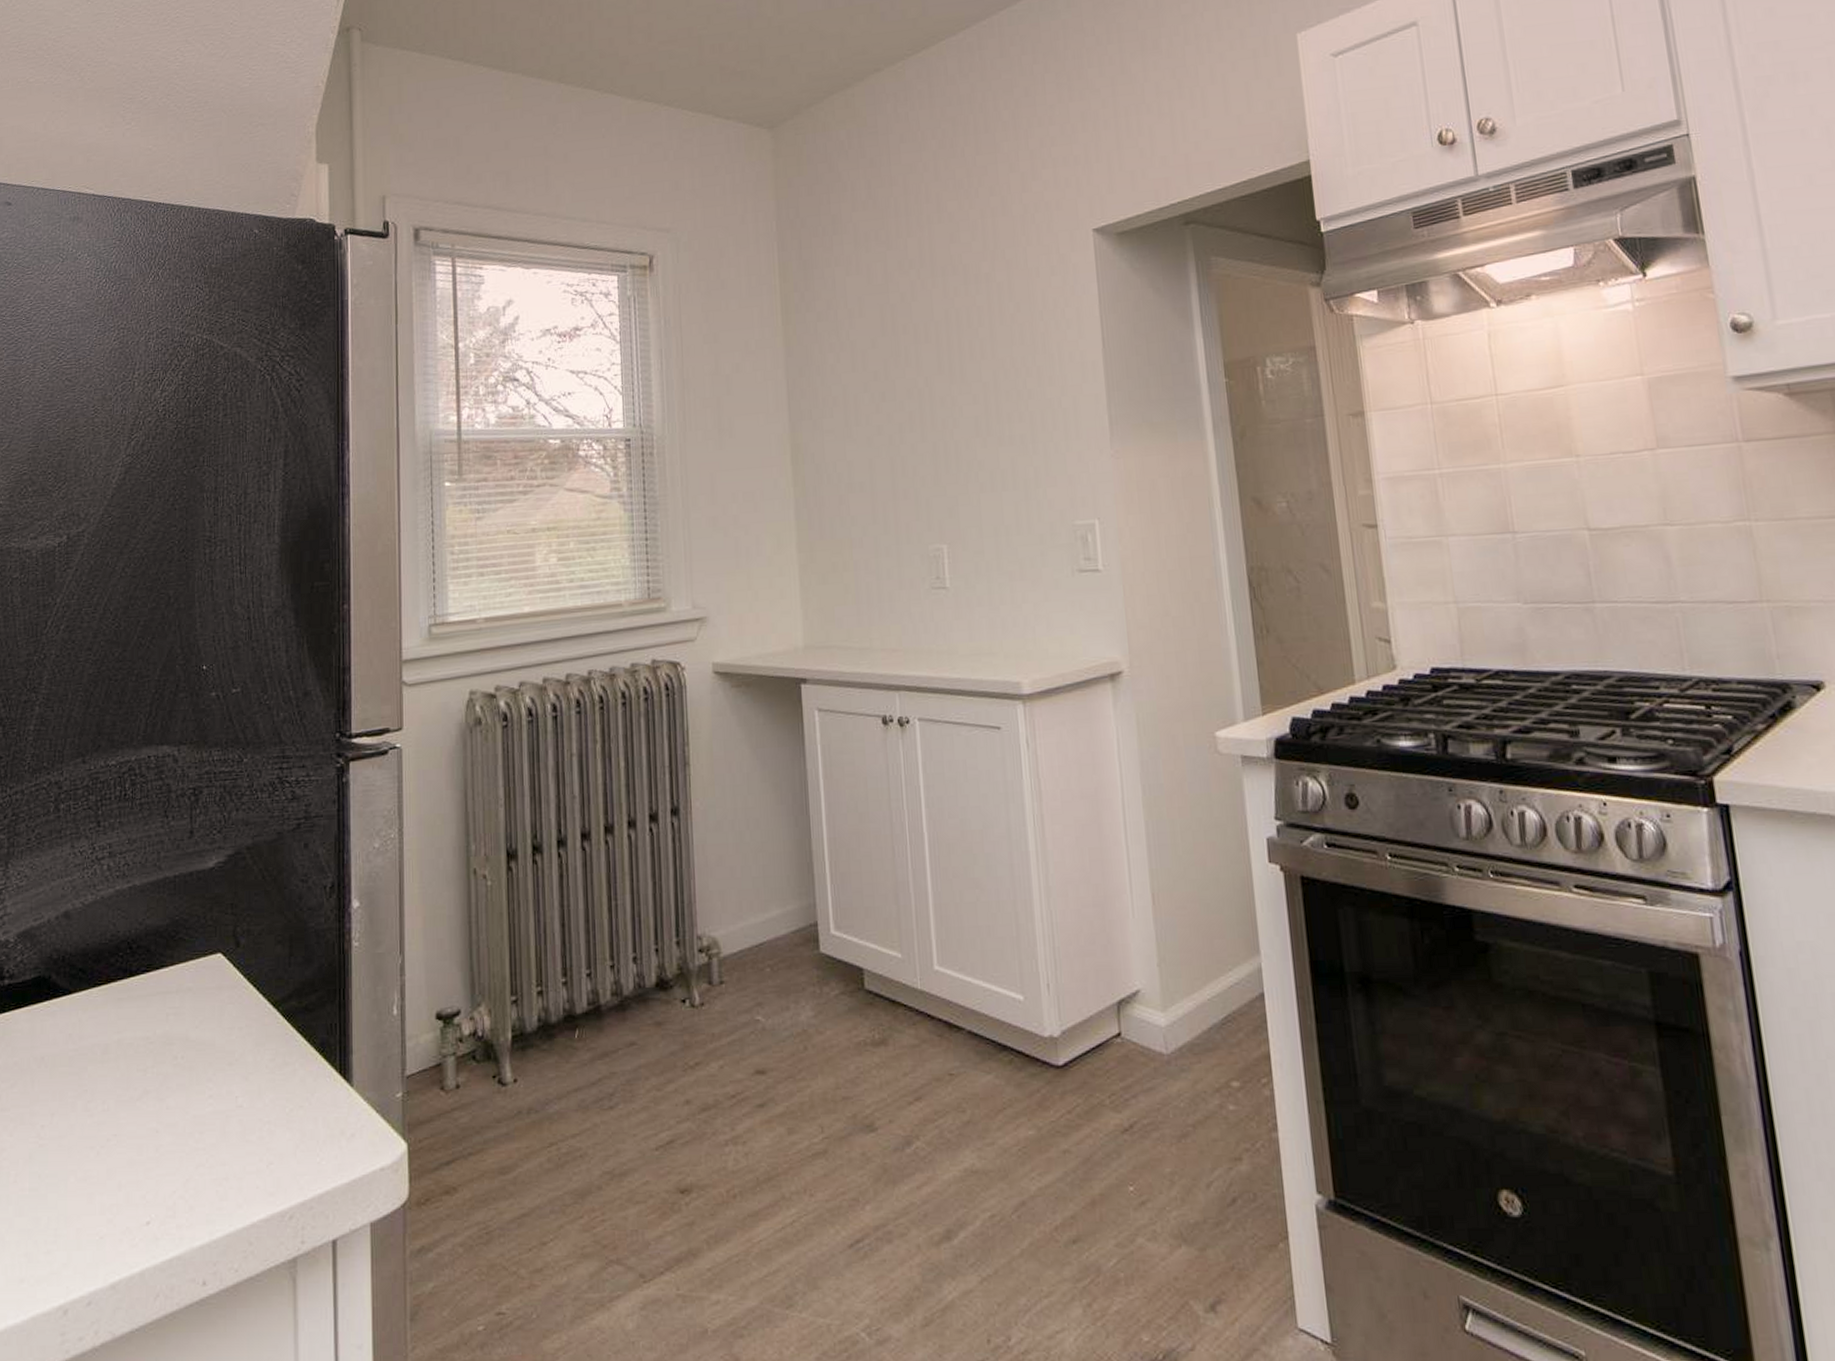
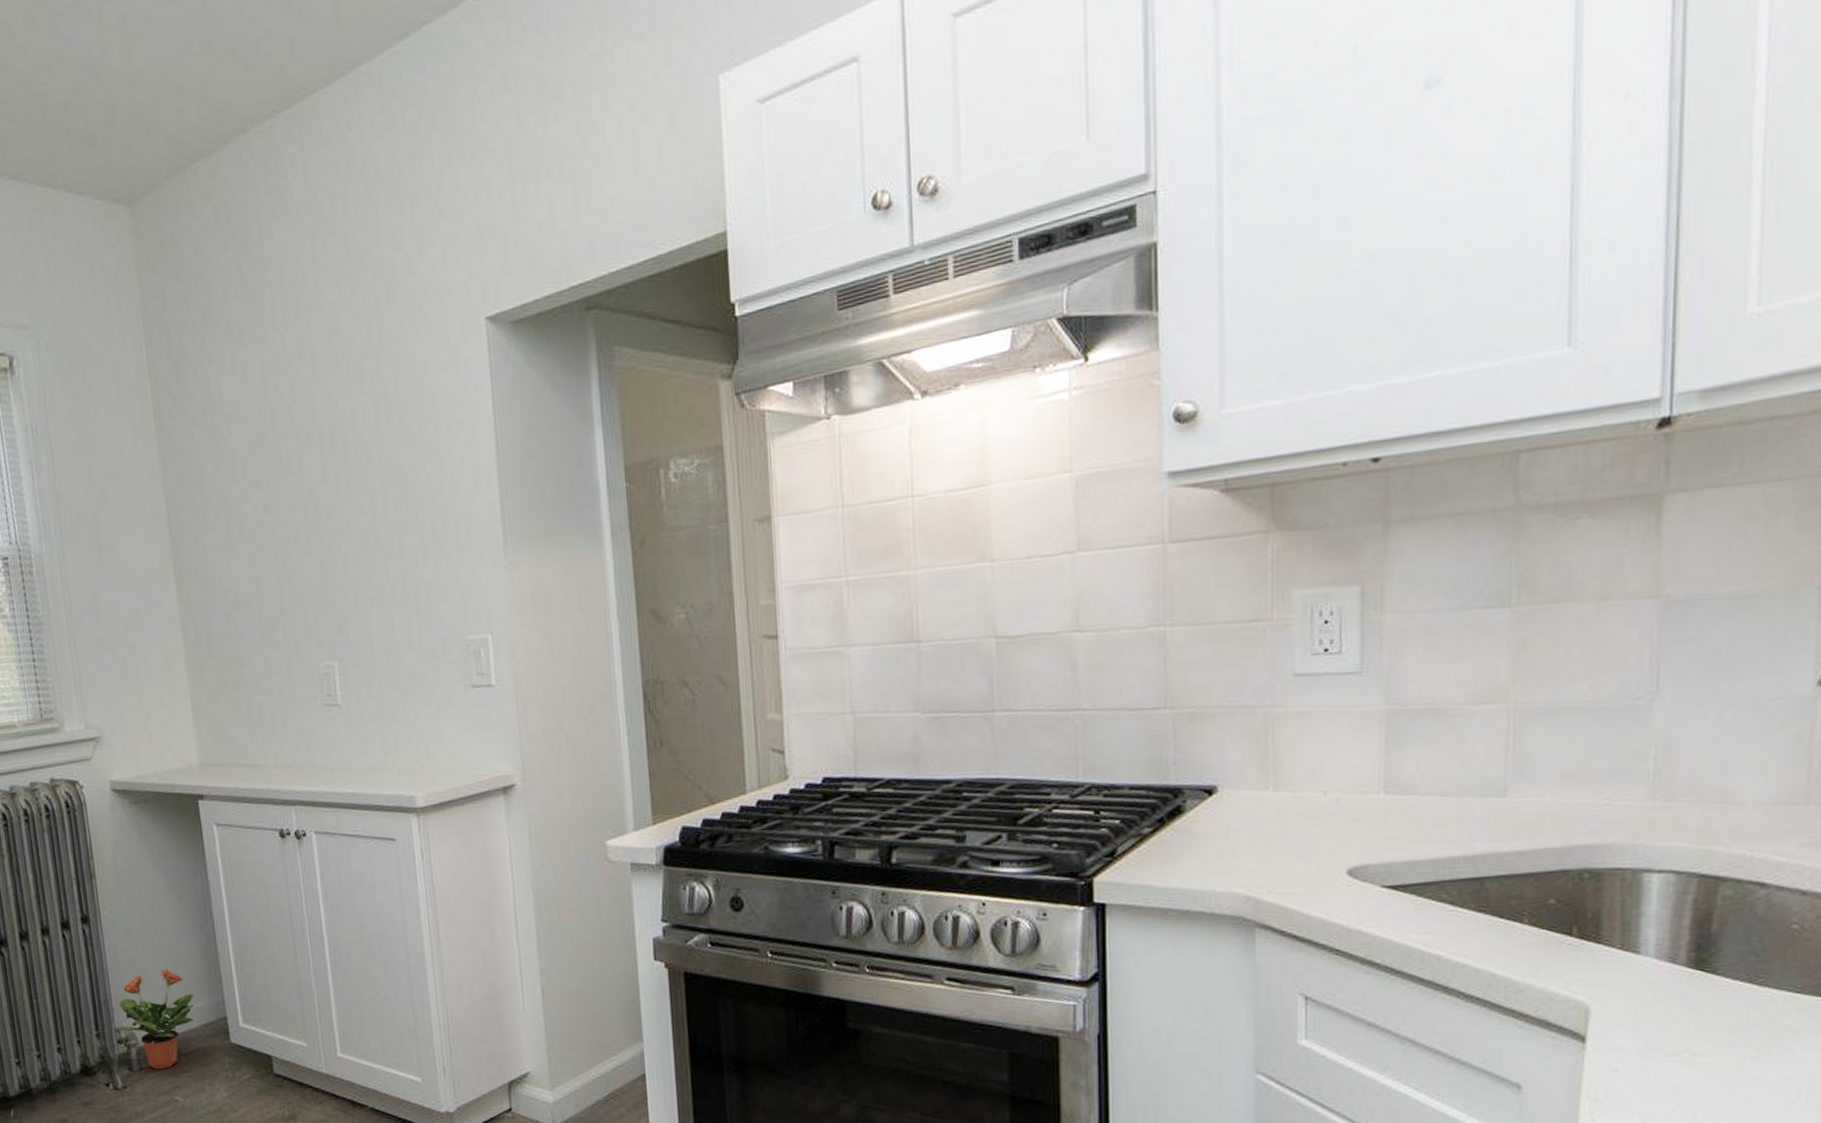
potted plant: none [699,868,785,984] -> present [117,969,195,1070]

